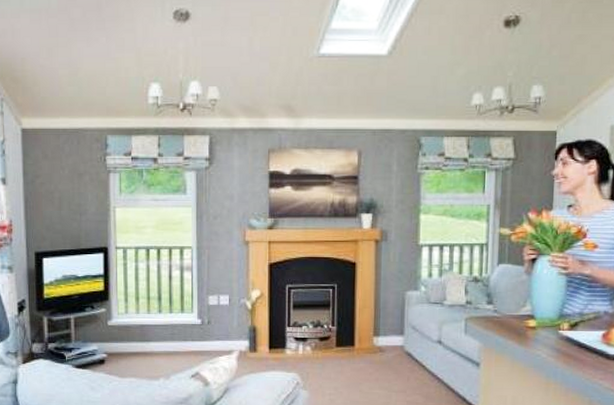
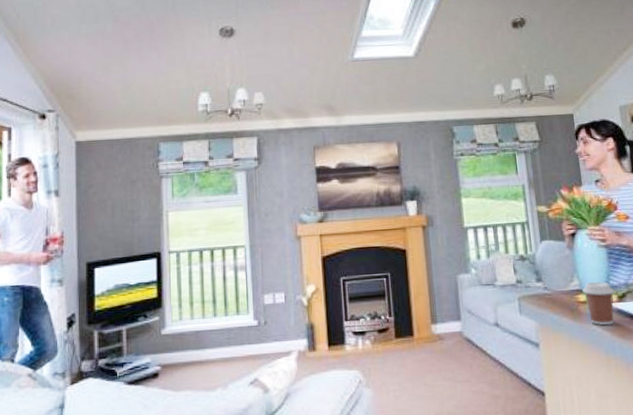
coffee cup: none [533,309,567,351] -> present [582,282,615,325]

